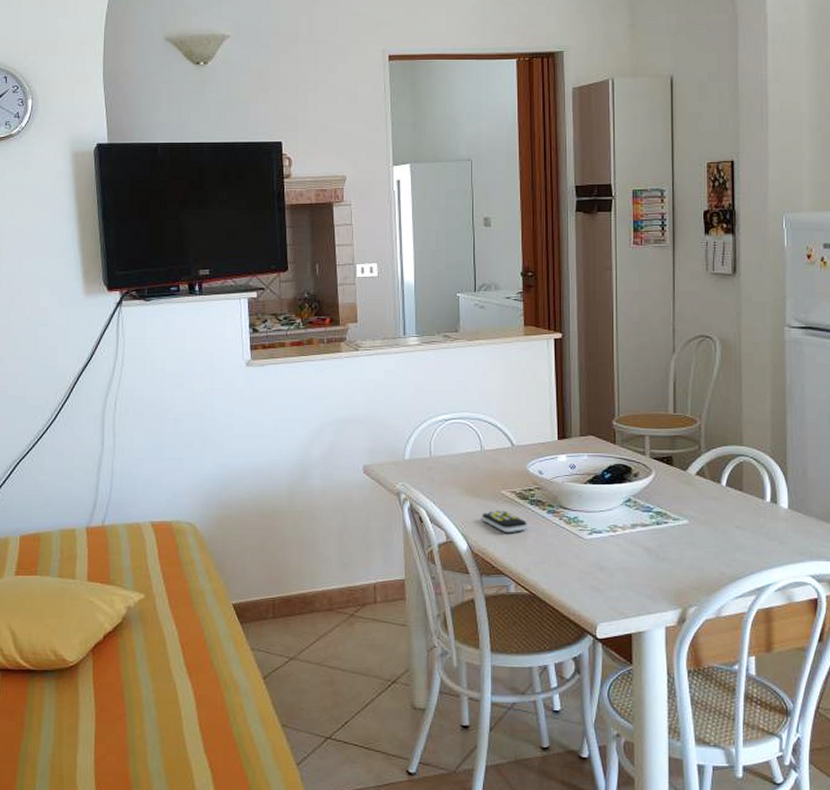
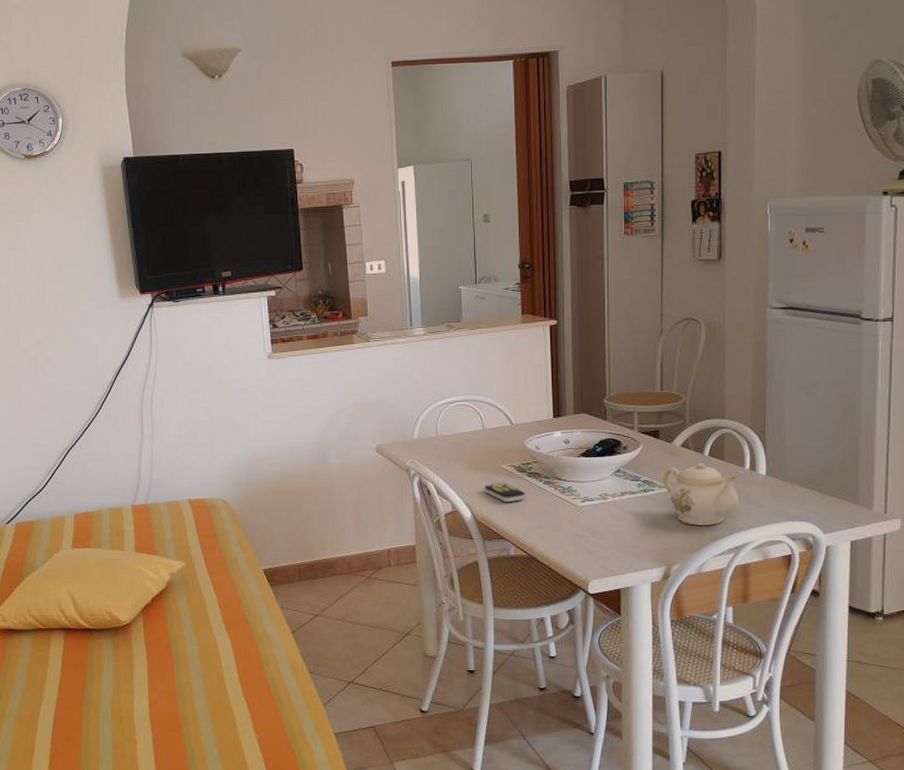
teapot: none [676,493,759,564] -> present [662,462,738,525]

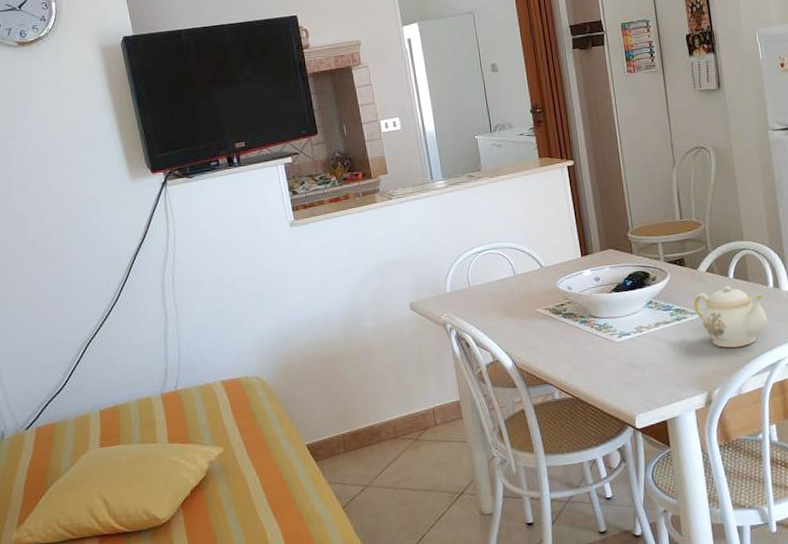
remote control: present [484,482,525,503] -> none [522,326,563,347]

